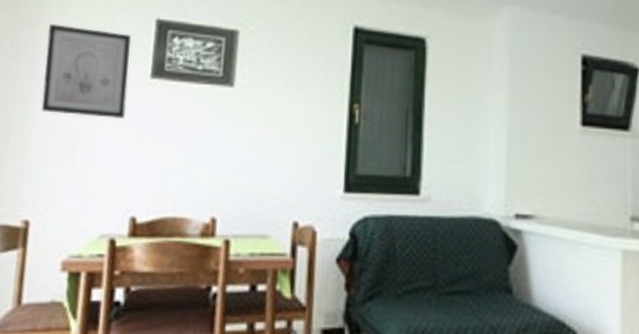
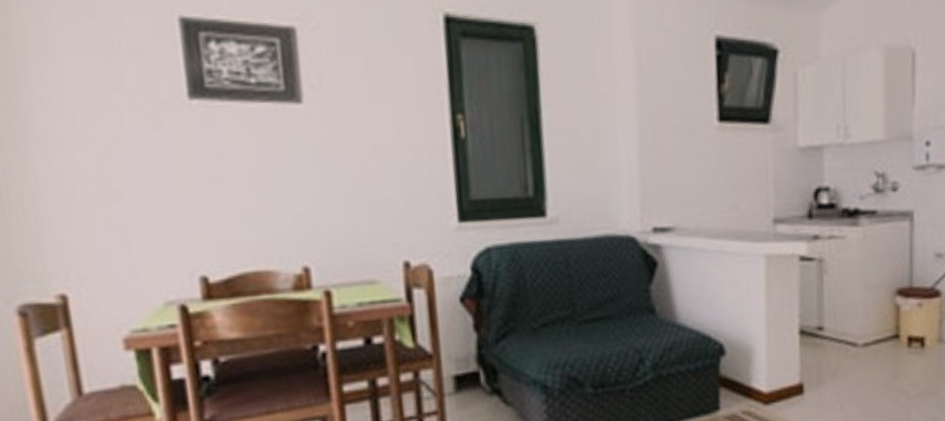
wall art: present [41,23,131,118] -> none [25,30,165,156]

